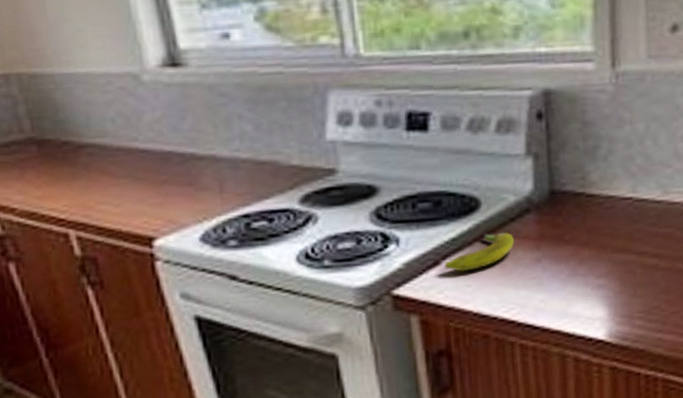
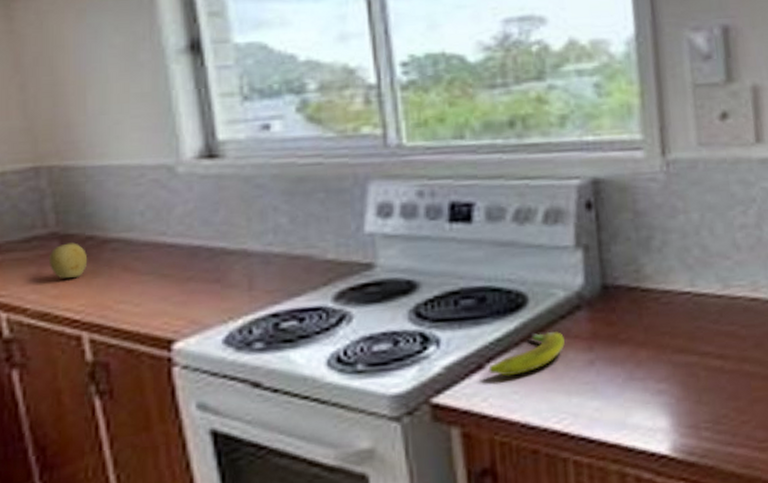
fruit: none [29,147,67,181] -> present [48,243,88,279]

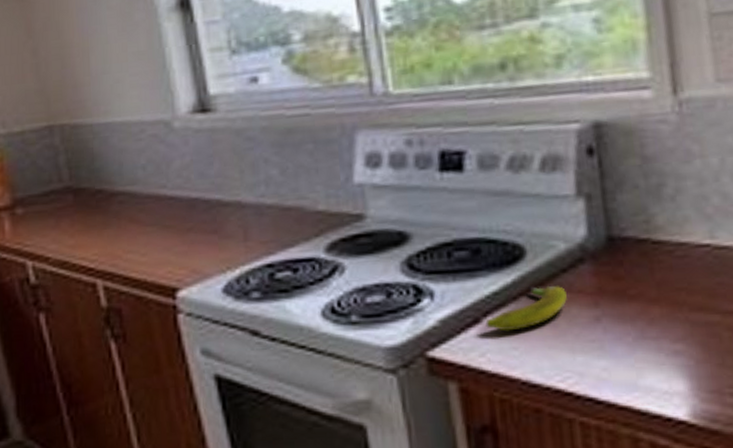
fruit: present [48,243,88,279] -> none [65,196,99,230]

